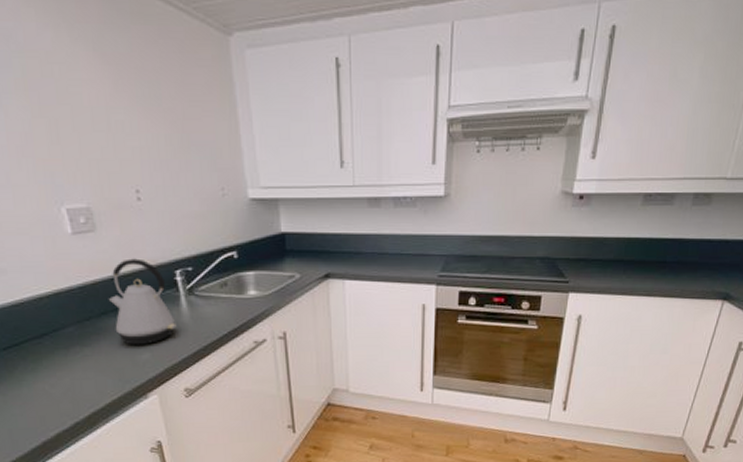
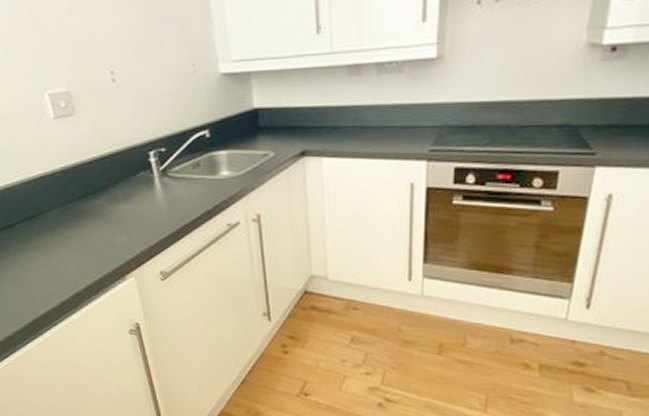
kettle: present [108,258,177,345] -> none [87,140,151,228]

